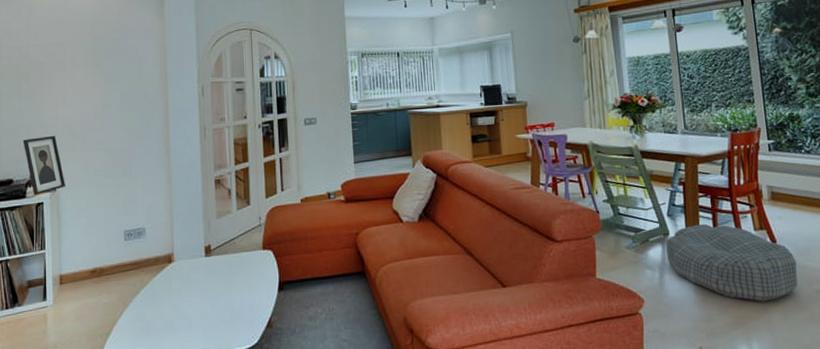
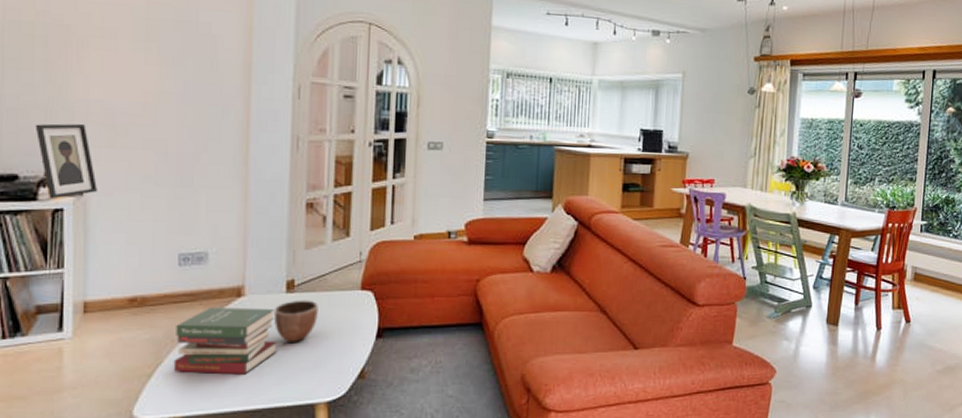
books: none [125,271,201,330] -> present [173,307,277,375]
decorative bowl: none [196,261,231,300] -> present [273,300,318,344]
dog bed: present [665,223,798,302] -> none [805,298,925,379]

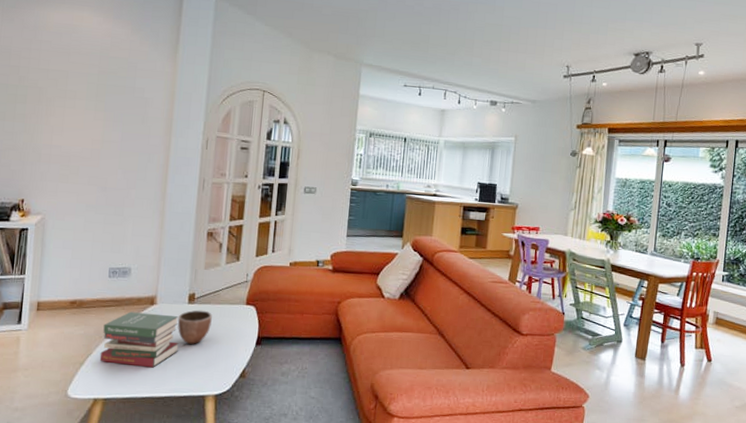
picture frame: present [35,123,97,200] -> none [12,162,54,221]

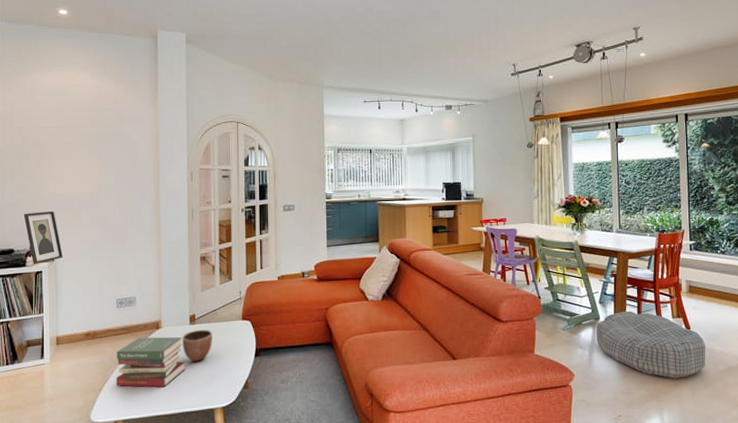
picture frame: none [12,162,54,221] -> present [23,211,63,265]
dog bed: none [615,336,725,411] -> present [595,311,706,379]

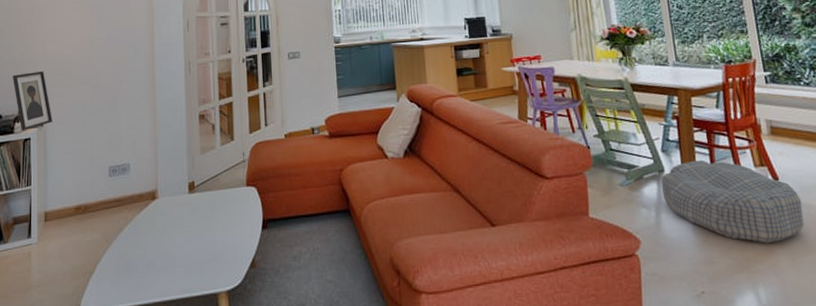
books: present [116,336,185,388] -> none [108,208,185,269]
decorative bowl: present [182,329,213,363] -> none [180,198,214,238]

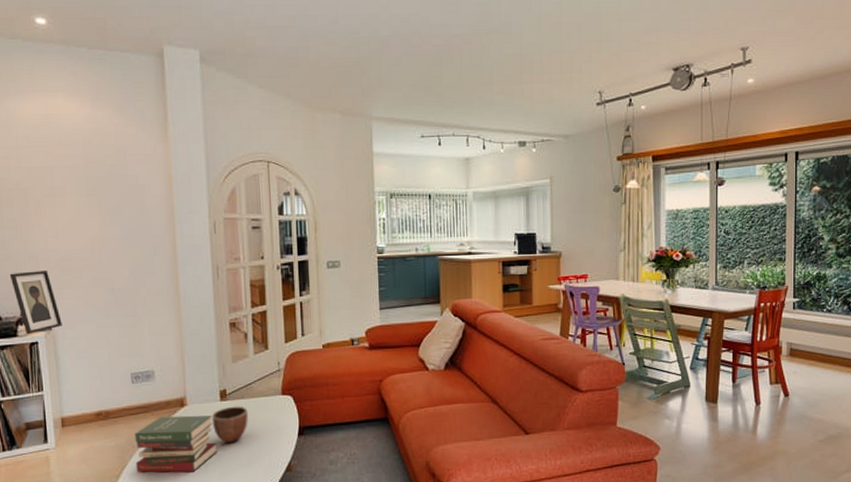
books: none [108,208,185,269] -> present [135,415,217,473]
decorative bowl: none [180,198,214,238] -> present [211,406,248,444]
dog bed: present [661,159,804,244] -> none [685,377,805,450]

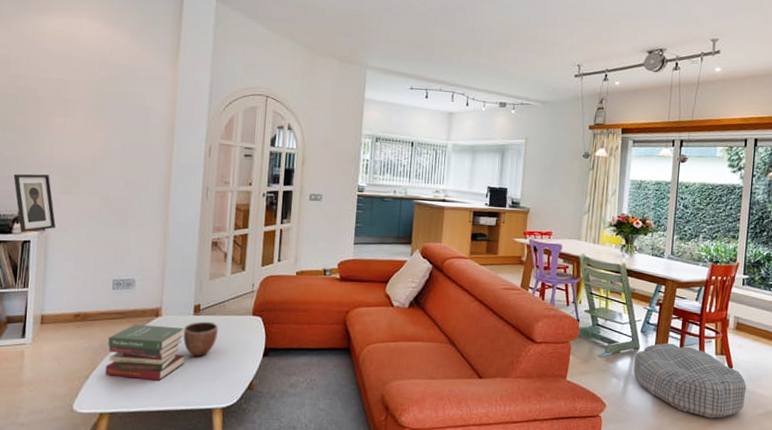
dog bed: none [685,377,805,450] -> present [633,343,747,419]

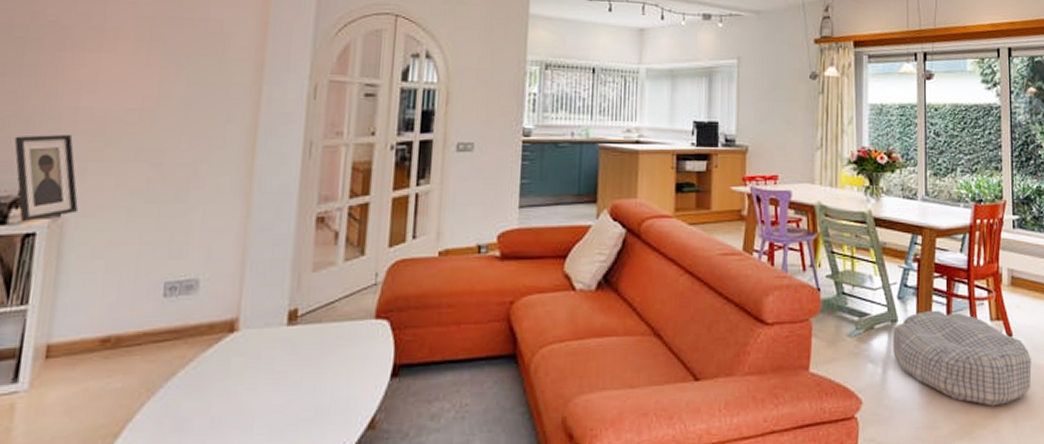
books: present [105,324,185,381] -> none [145,345,273,430]
decorative bowl: present [183,321,218,357] -> none [270,333,324,388]

